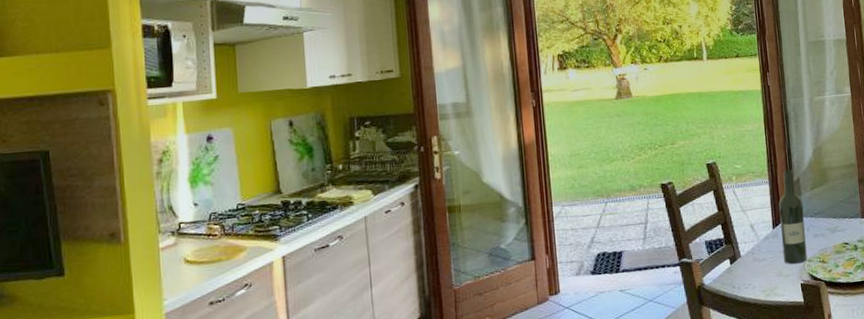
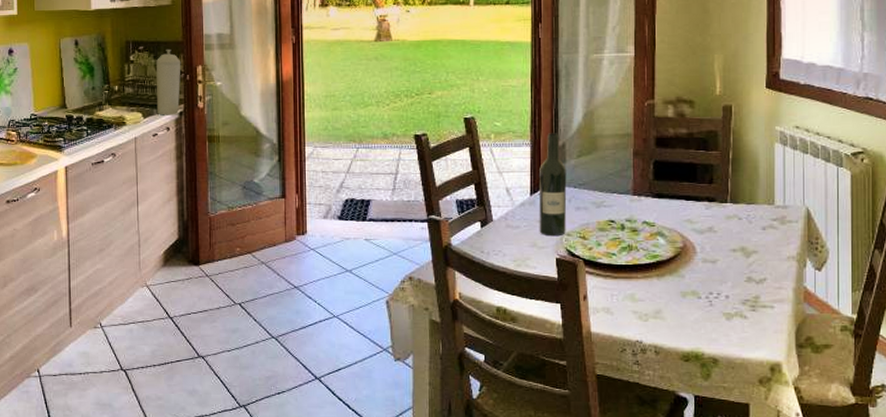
canister: none [386,122,414,191] -> present [156,50,181,115]

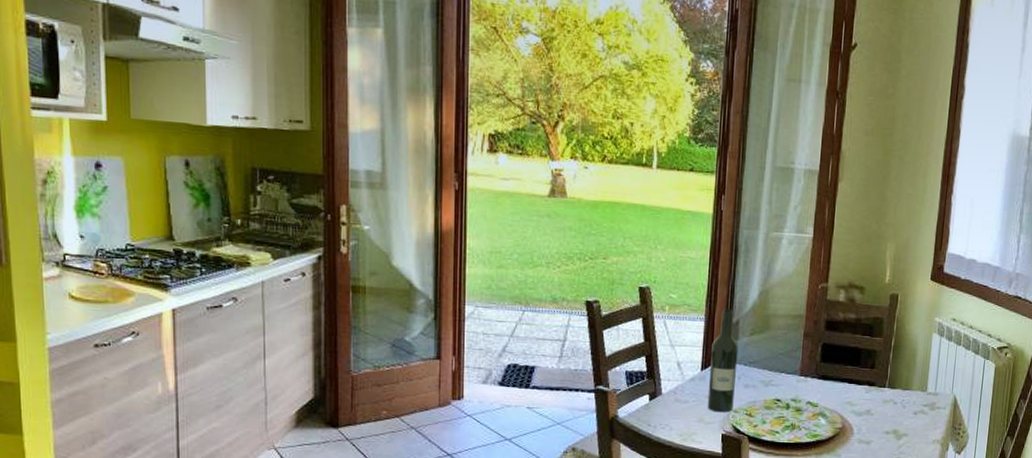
canister: present [156,50,181,115] -> none [290,183,321,260]

